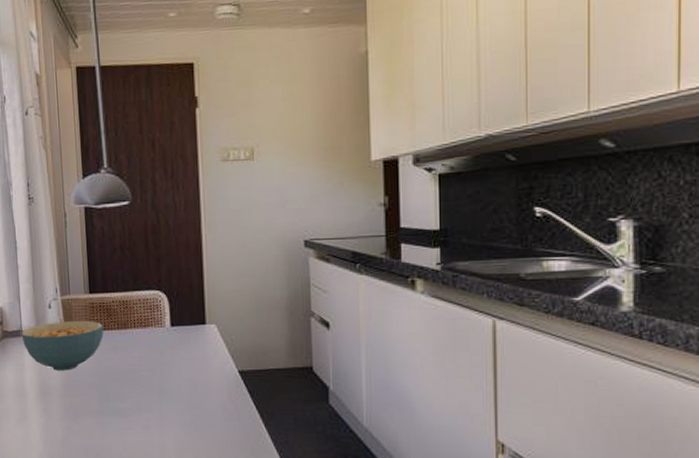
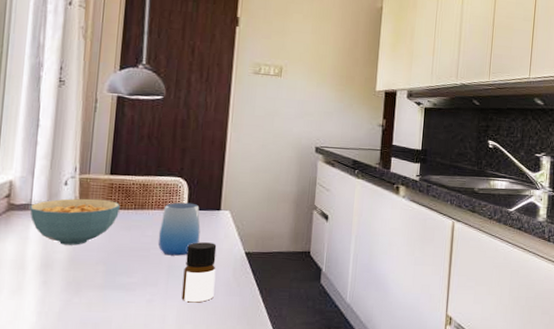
cup: none [145,318,188,378] -> present [157,202,201,256]
bottle: none [176,361,211,429] -> present [181,242,217,303]

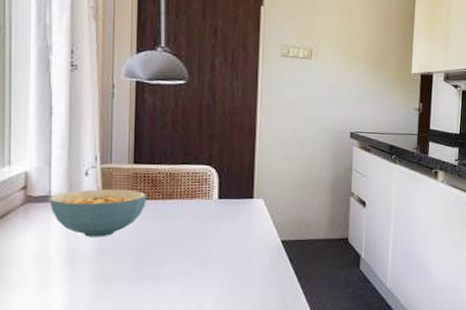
cup: present [157,202,201,256] -> none [189,191,233,246]
bottle: present [181,242,217,303] -> none [217,231,252,292]

